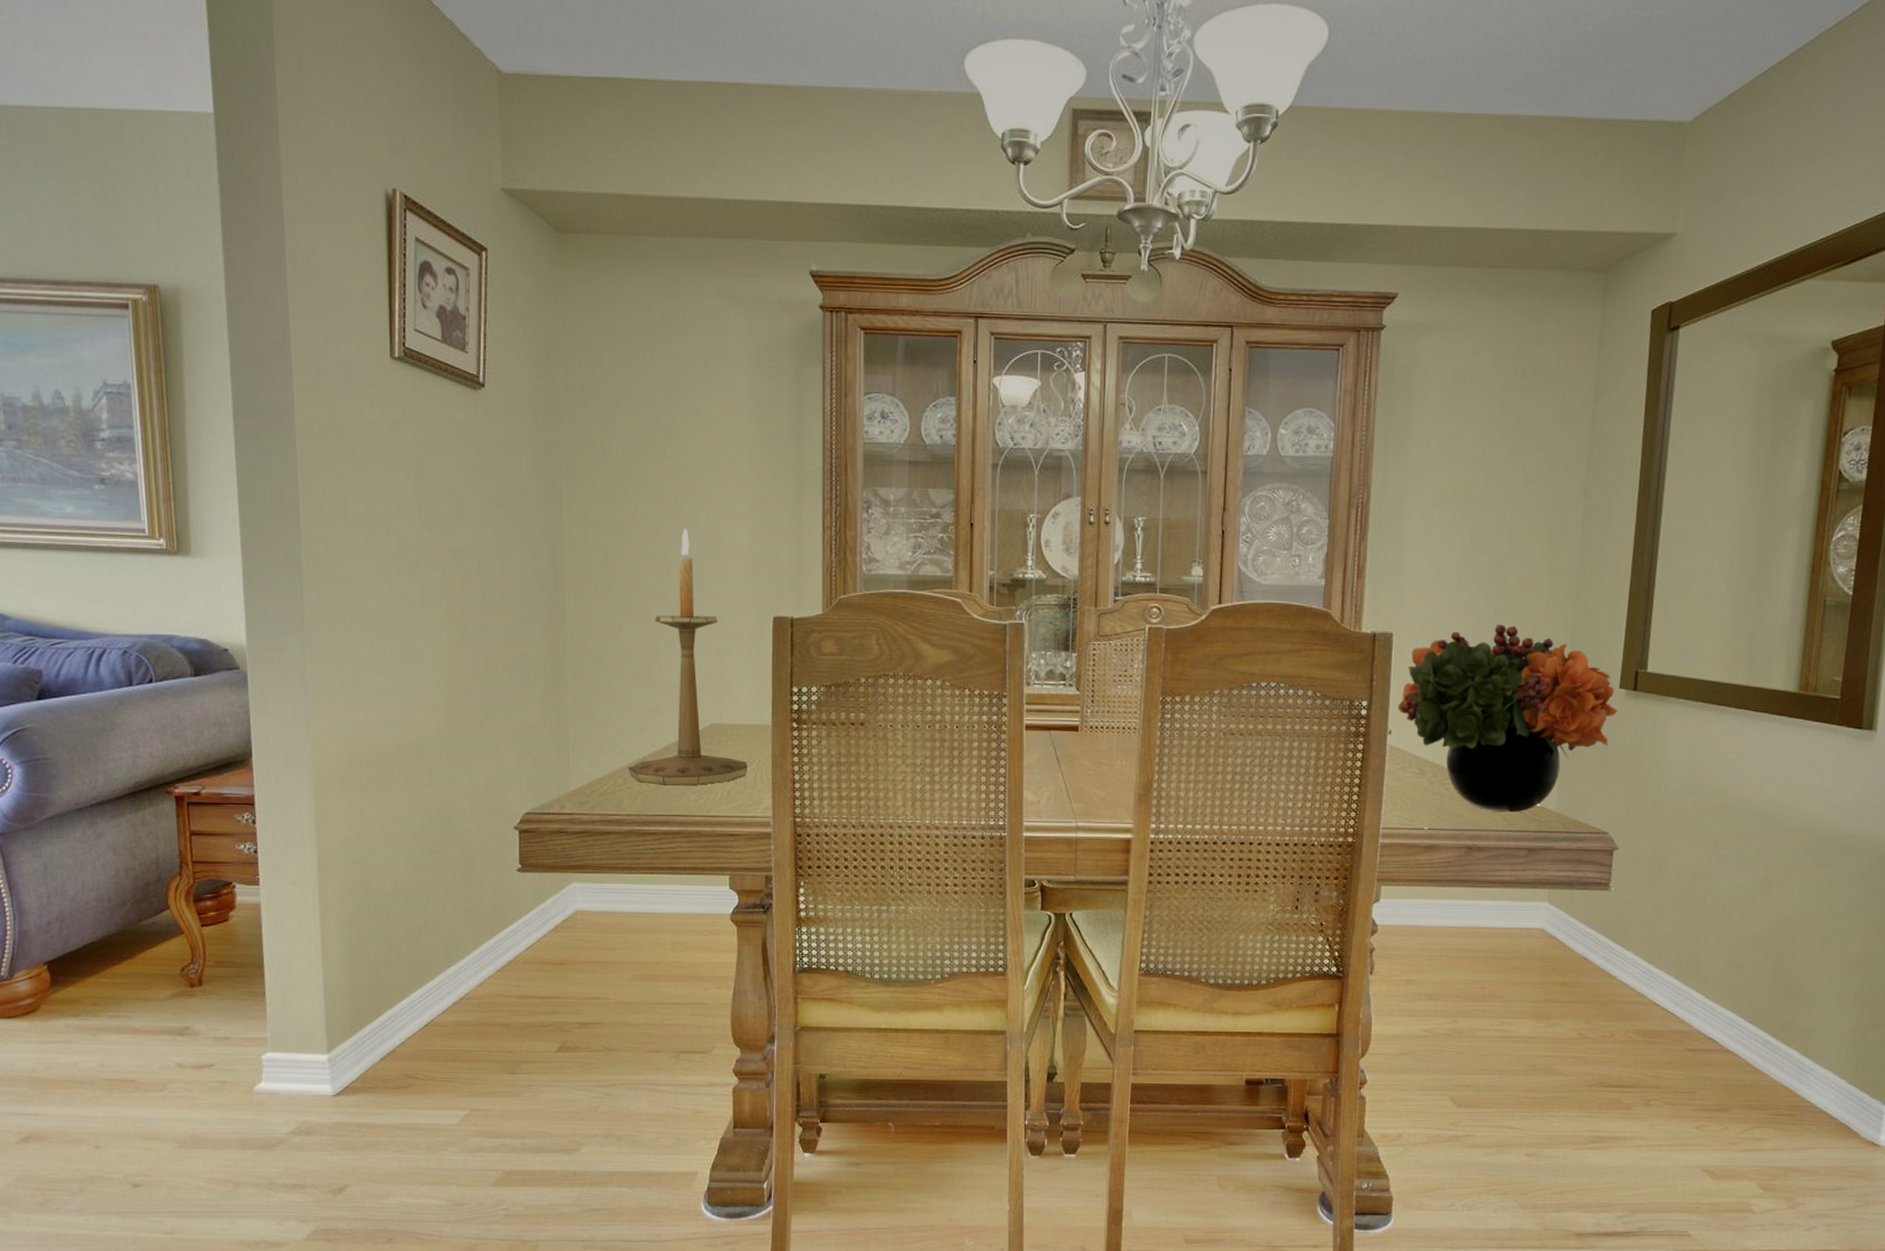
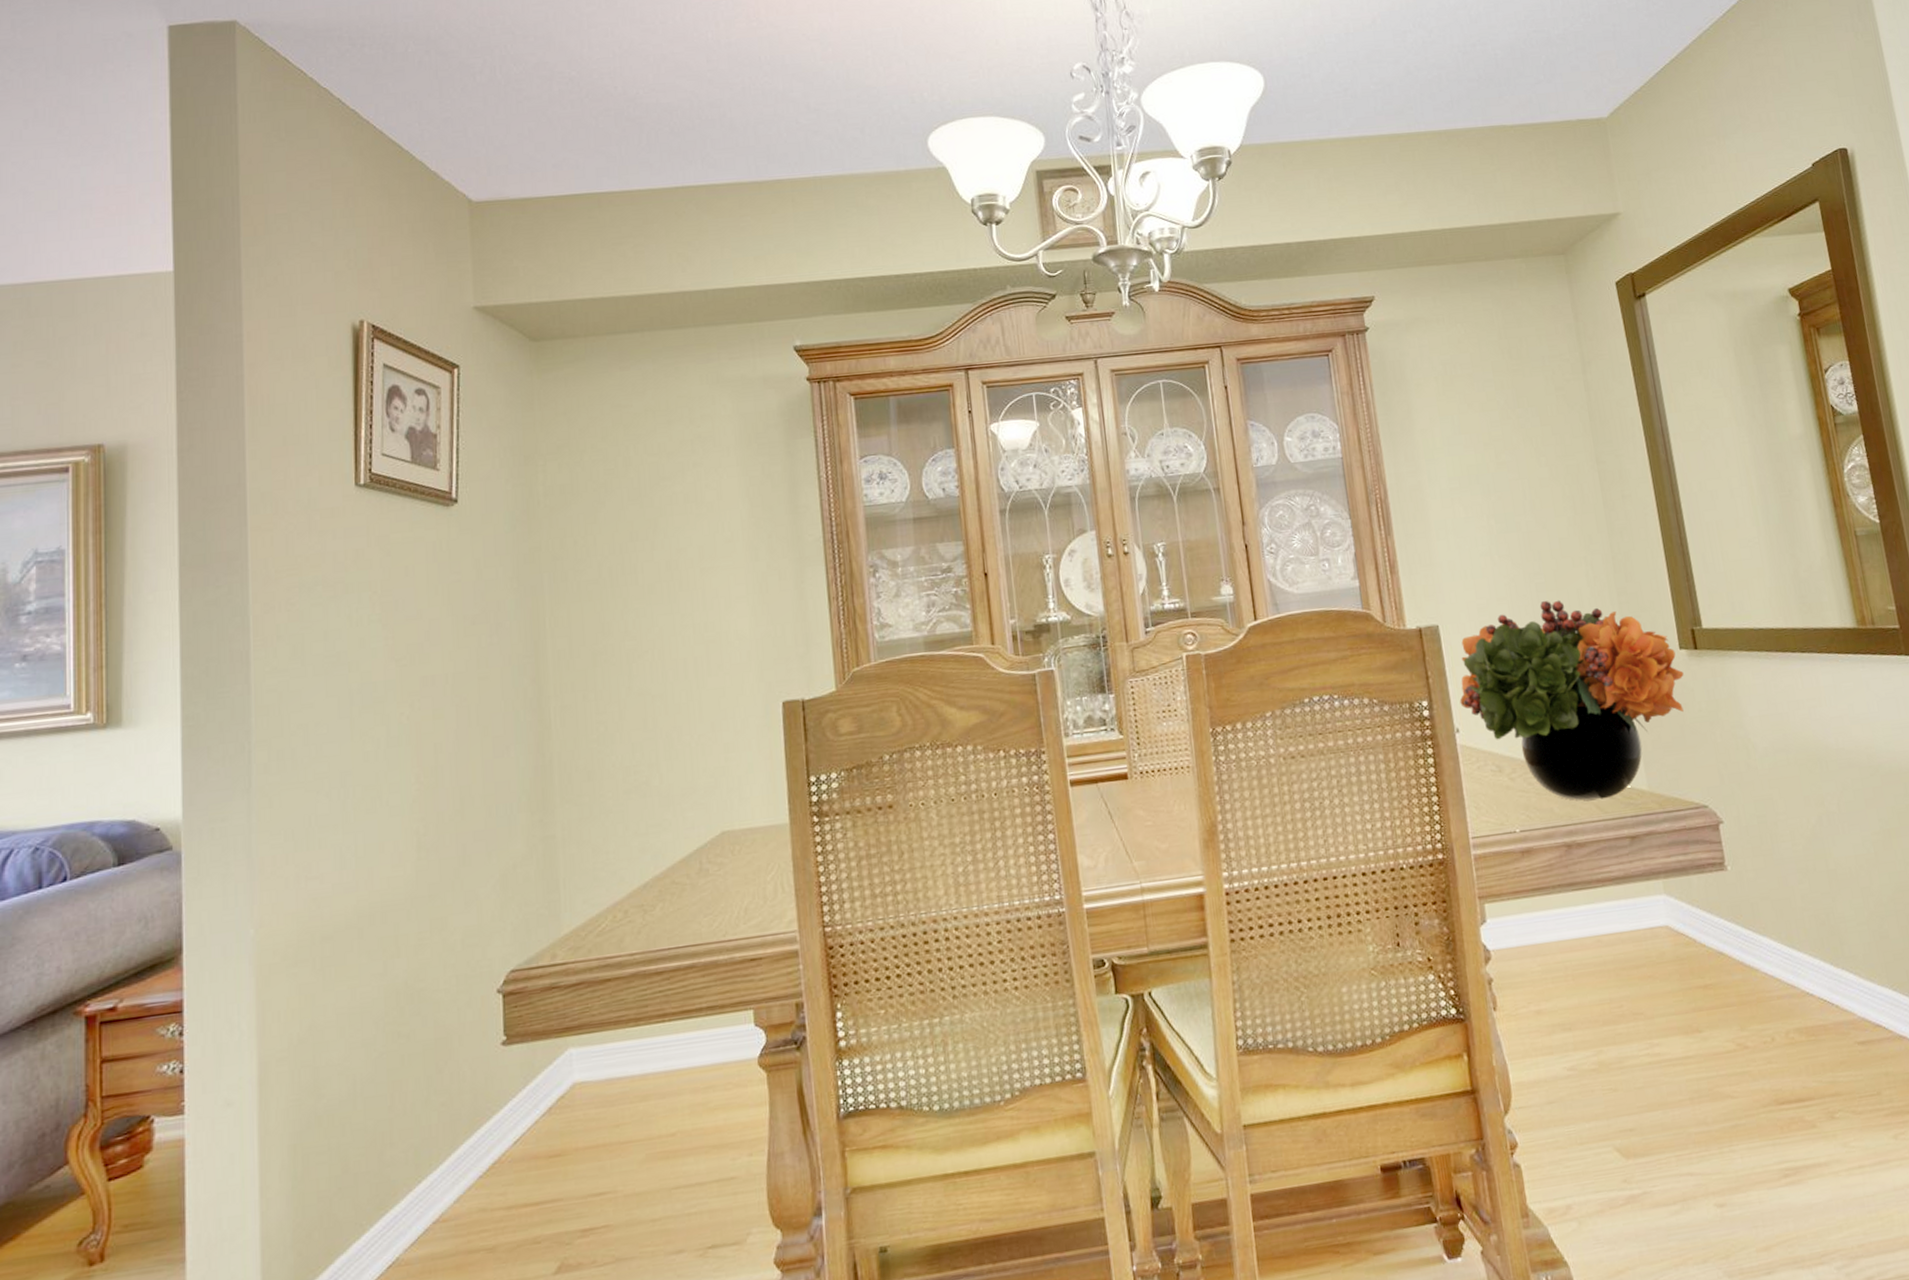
candlestick: present [628,528,748,786] -> none [628,619,766,913]

